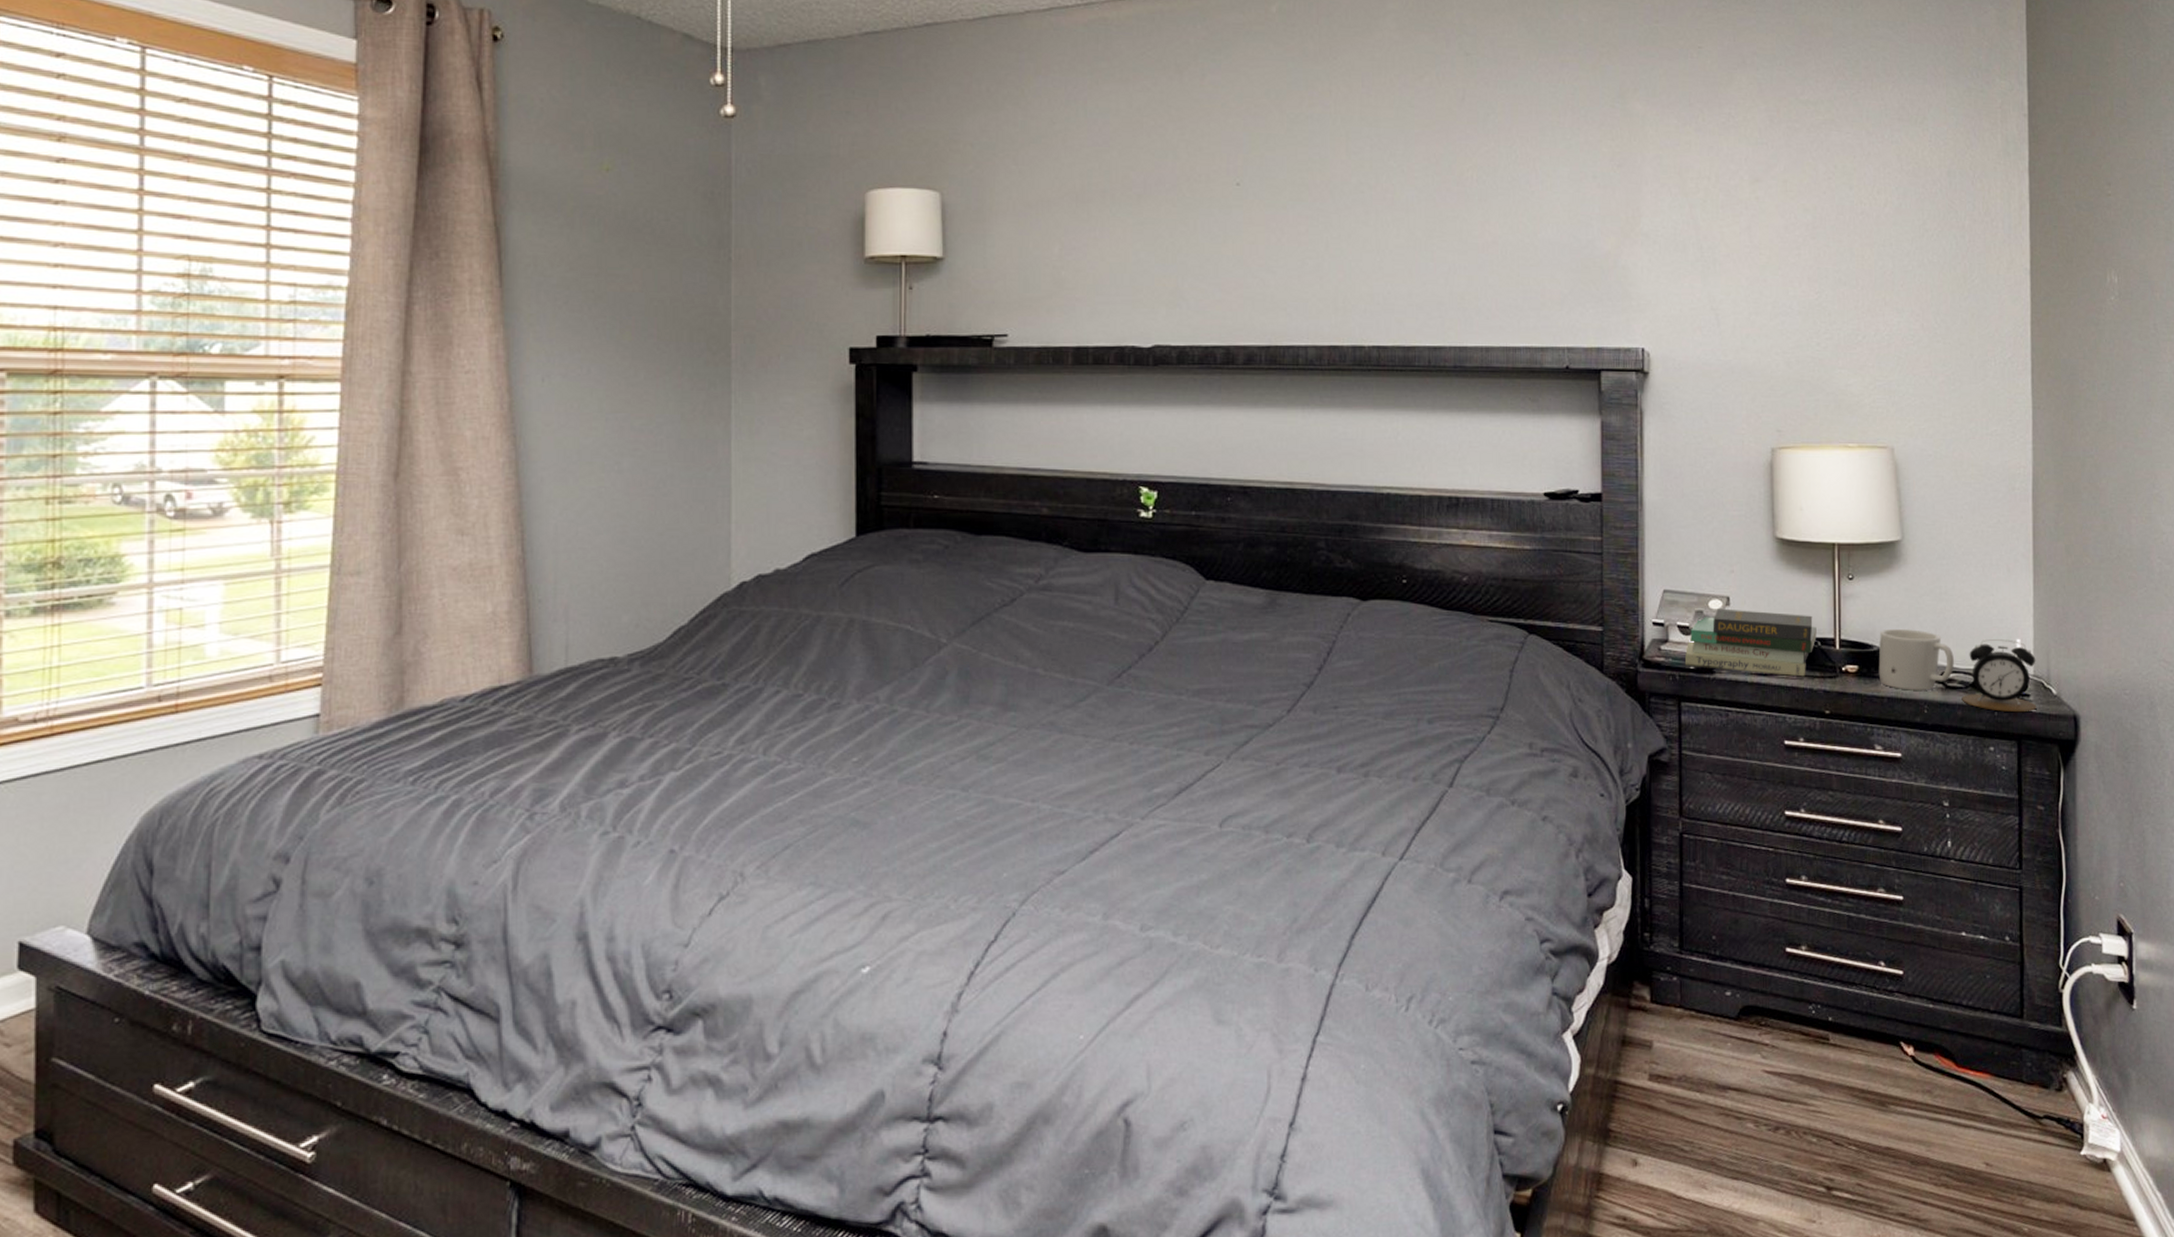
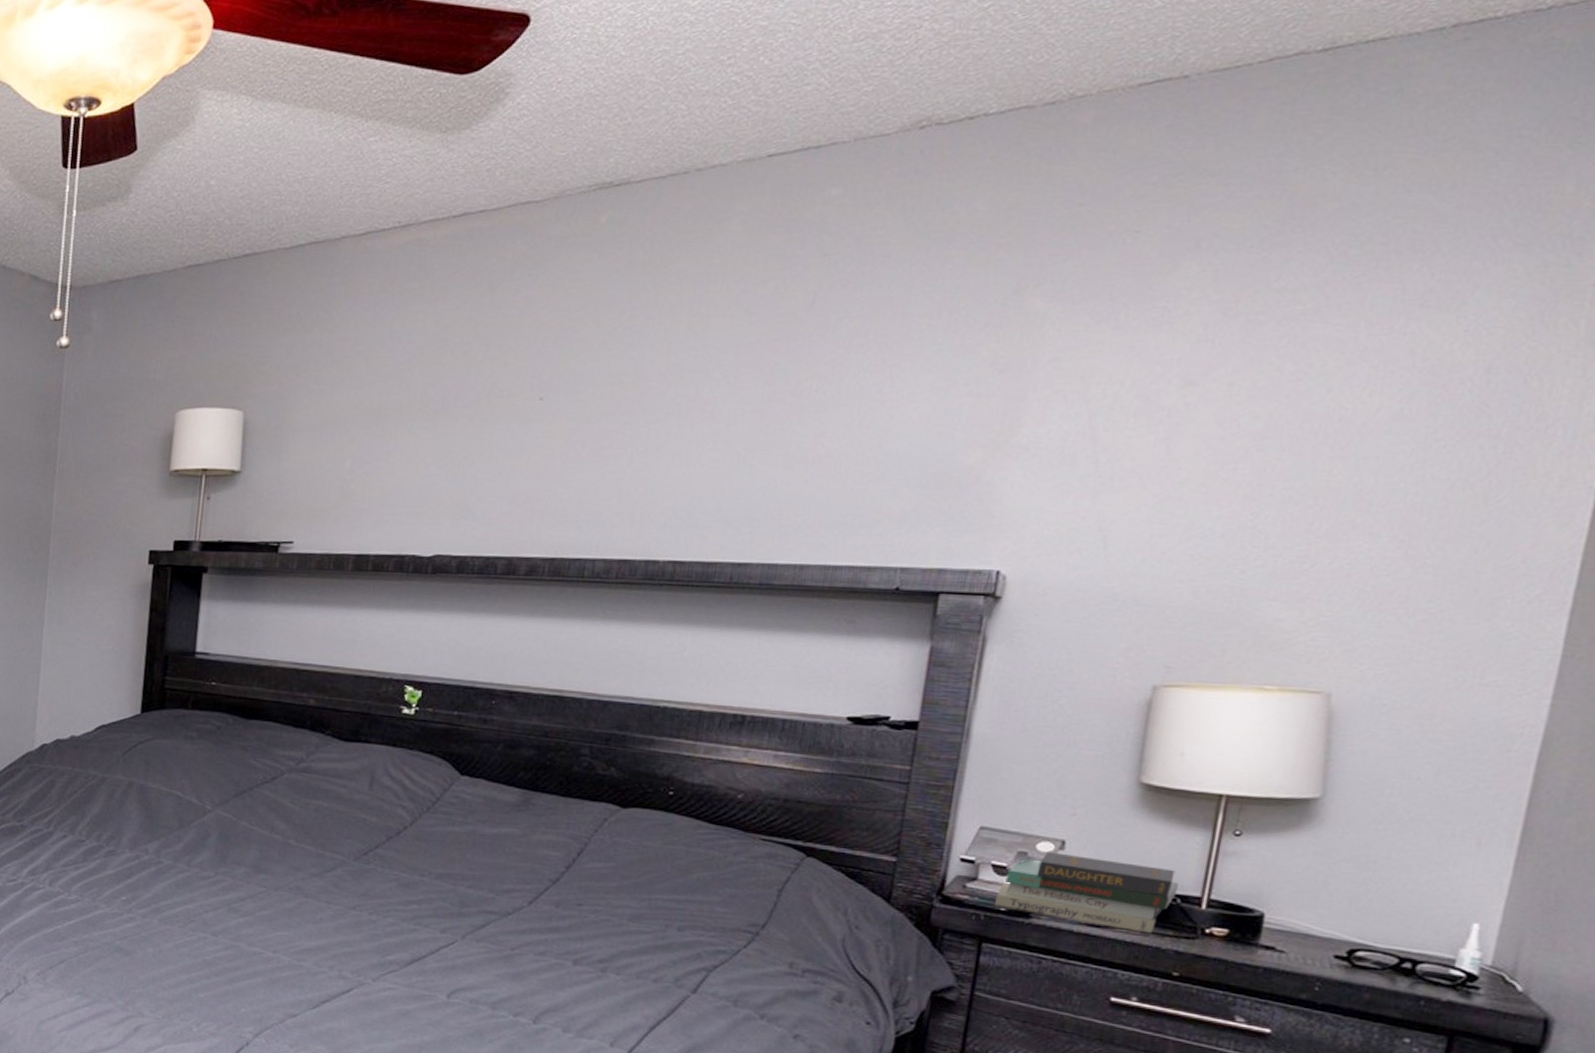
mug: present [1878,629,1954,690] -> none [1256,894,1373,966]
alarm clock: present [1962,638,2037,713] -> none [1373,918,1499,1007]

